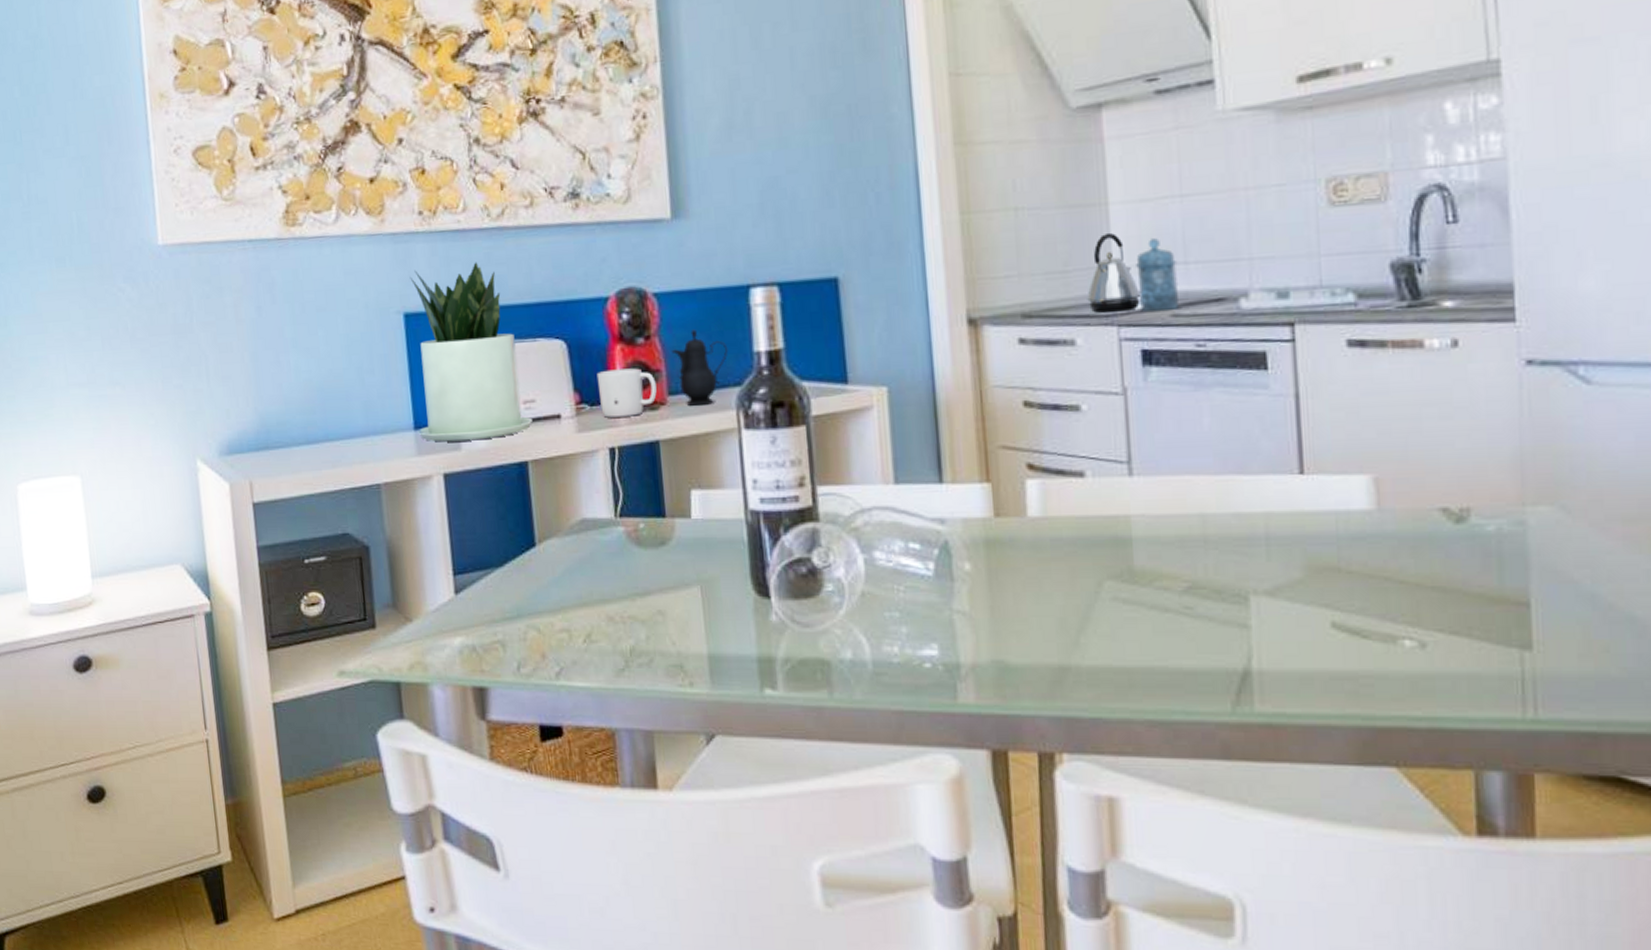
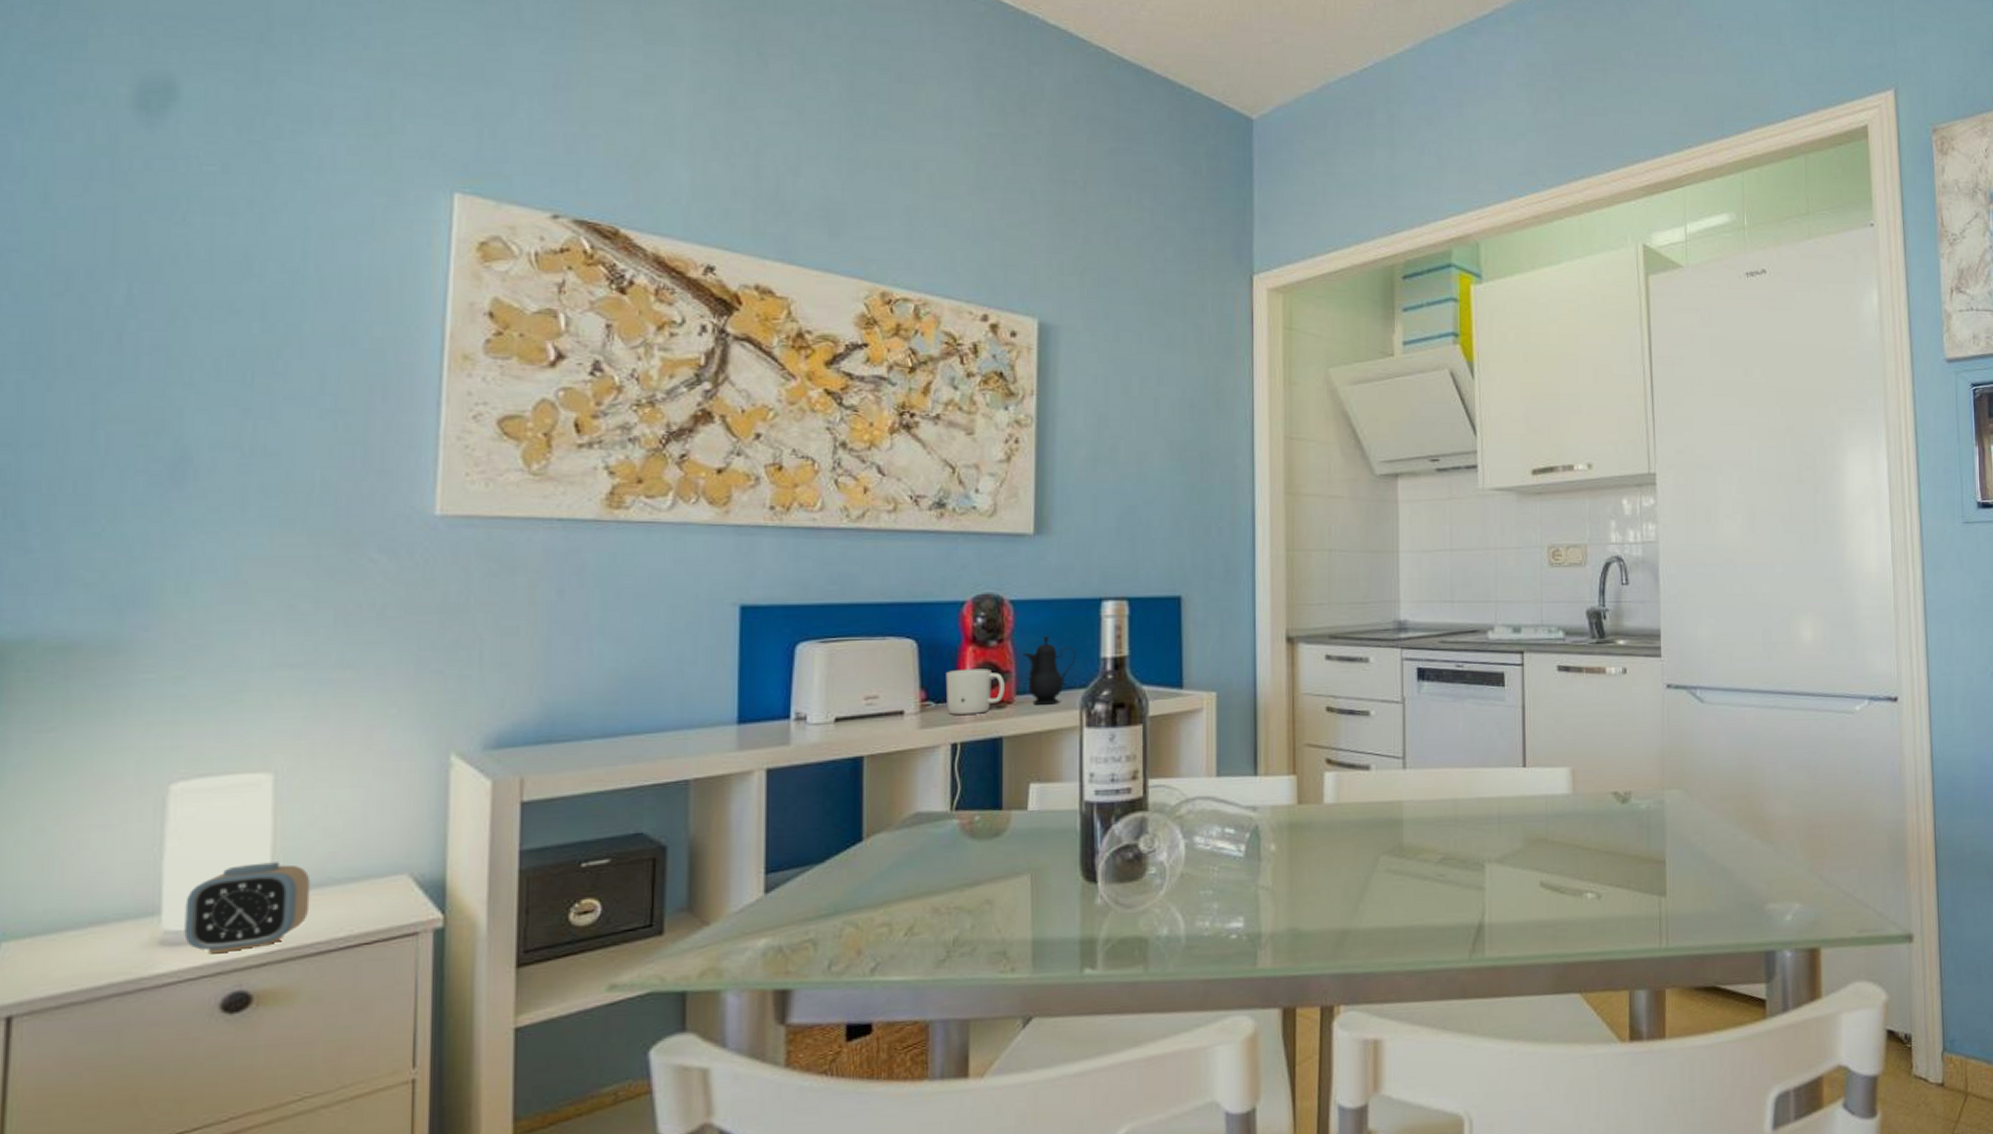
alarm clock: none [40,551,119,624] -> present [184,862,311,954]
planter: present [410,262,532,442] -> none [742,560,873,737]
kettle: present [1087,232,1142,313] -> none [1379,574,1419,637]
canister: present [1136,238,1179,313] -> none [1417,581,1446,639]

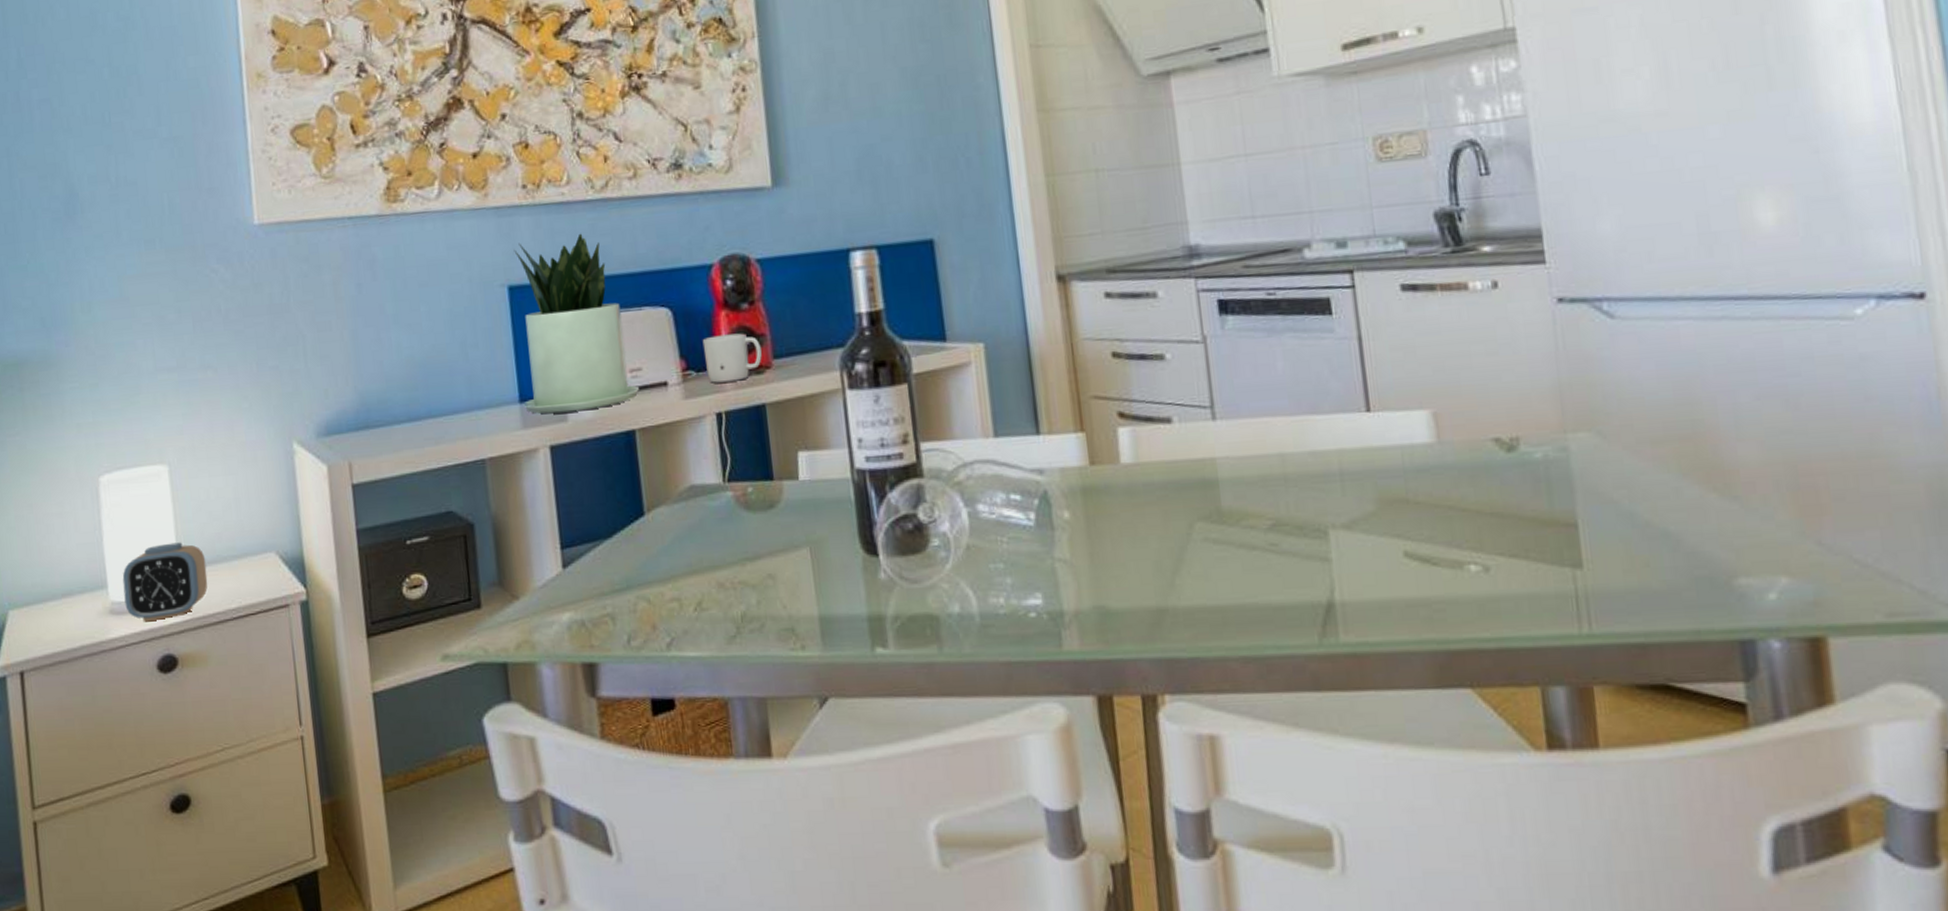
planter: none [742,560,873,737] -> present [514,233,639,414]
coffeepot: present [1022,635,1077,705] -> none [775,293,831,369]

